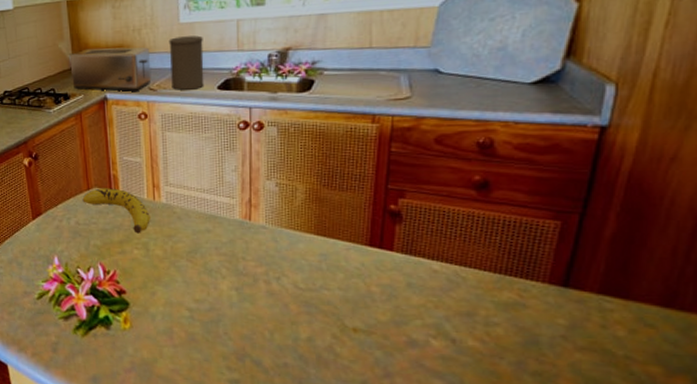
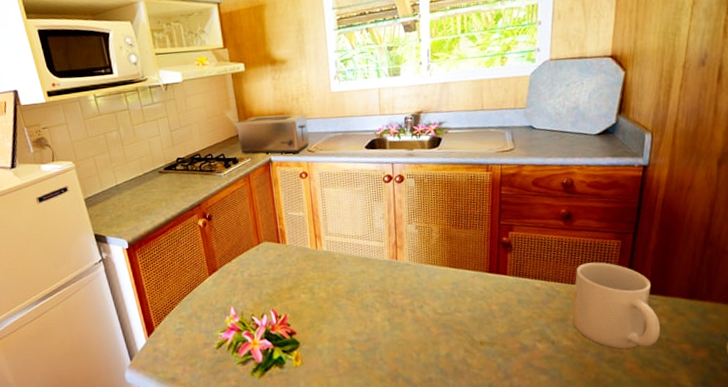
fruit: present [82,188,150,234] -> none [253,241,314,280]
canister: present [168,35,204,90] -> none [322,102,354,151]
mug: none [483,246,616,362] -> present [572,262,661,349]

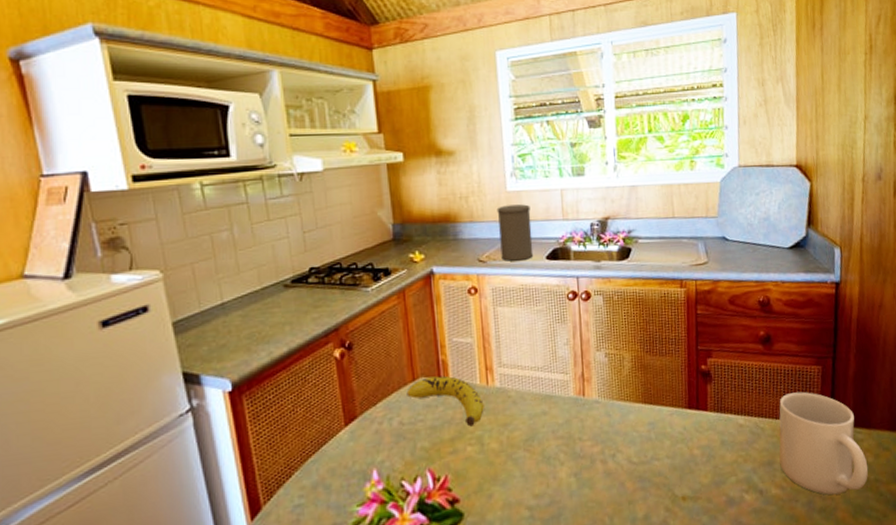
toaster: present [236,114,310,154] -> none [390,215,481,264]
fruit: none [253,241,314,280] -> present [406,375,484,427]
canister: none [322,102,354,151] -> present [497,204,534,261]

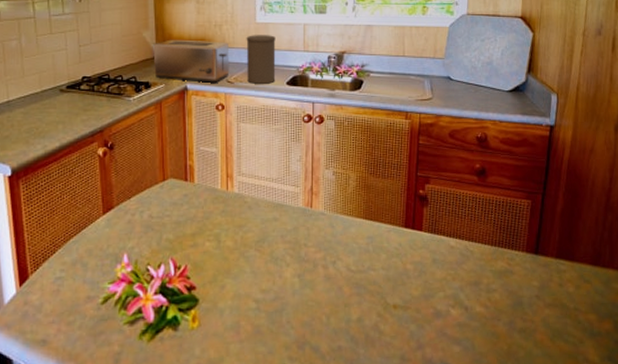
toaster: none [390,215,481,264] -> present [153,39,230,83]
fruit: present [406,375,484,427] -> none [157,178,223,225]
mug: present [779,391,869,495] -> none [485,222,569,318]

